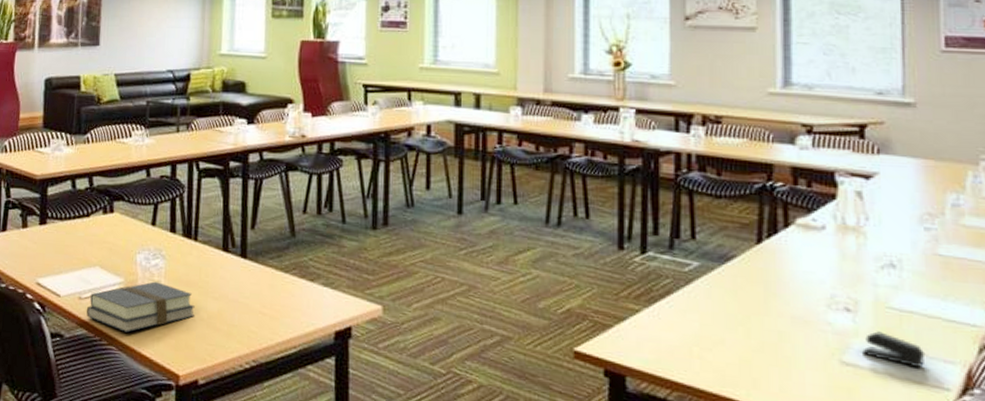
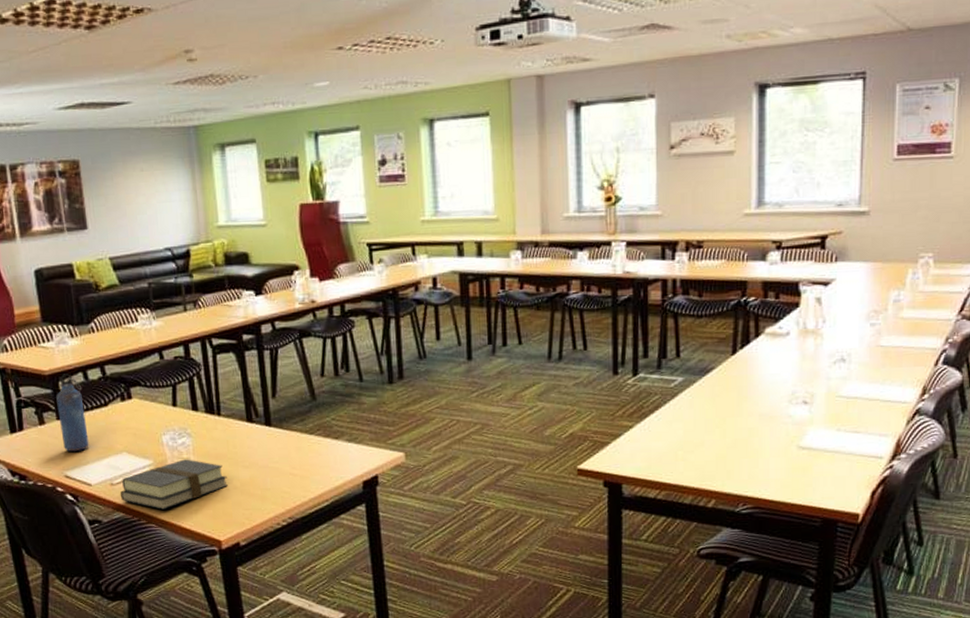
water bottle: none [41,180,68,259] -> present [56,373,89,452]
stapler: present [862,331,926,369] -> none [816,417,865,444]

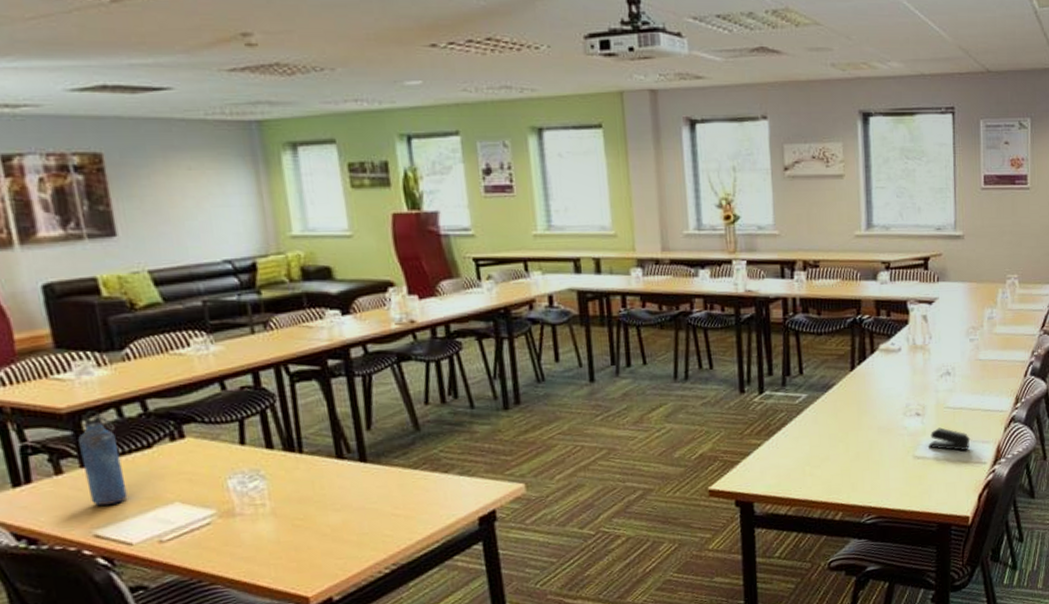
book: present [120,459,228,510] -> none [172,505,315,567]
stapler: none [816,417,865,444] -> present [929,427,970,451]

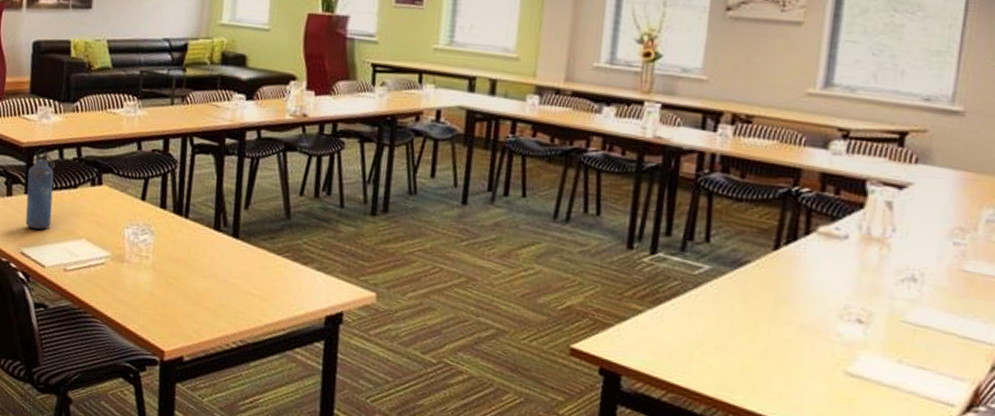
stapler: present [929,427,970,451] -> none [869,344,935,383]

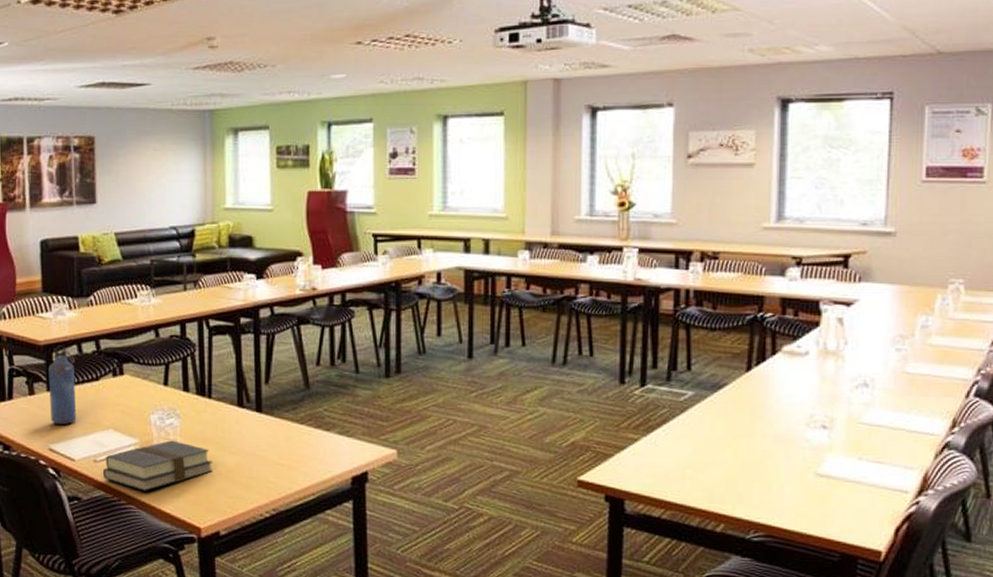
book: none [71,257,183,307] -> present [102,440,213,491]

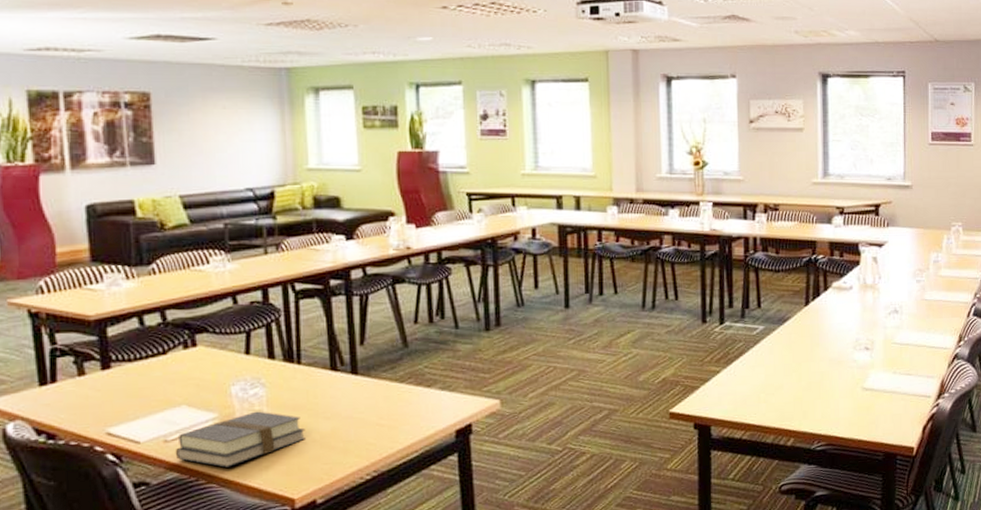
water bottle: present [48,345,77,425] -> none [102,319,140,406]

